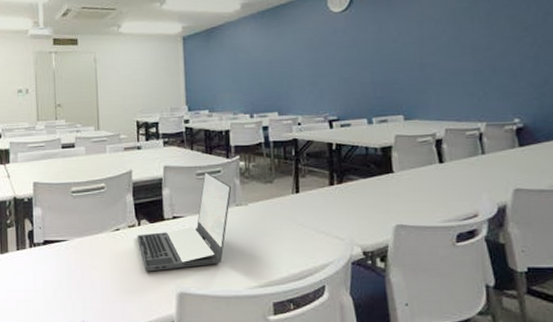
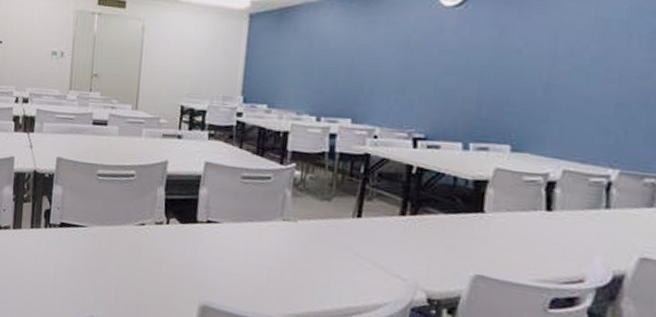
laptop: present [137,171,232,272] -> none [163,175,281,282]

